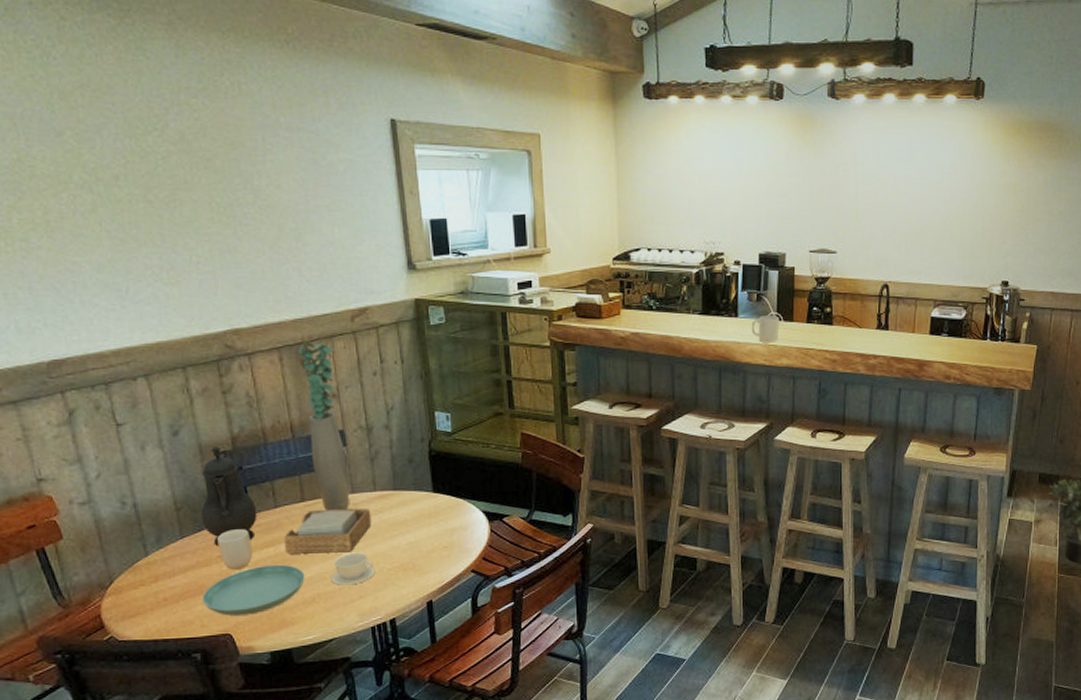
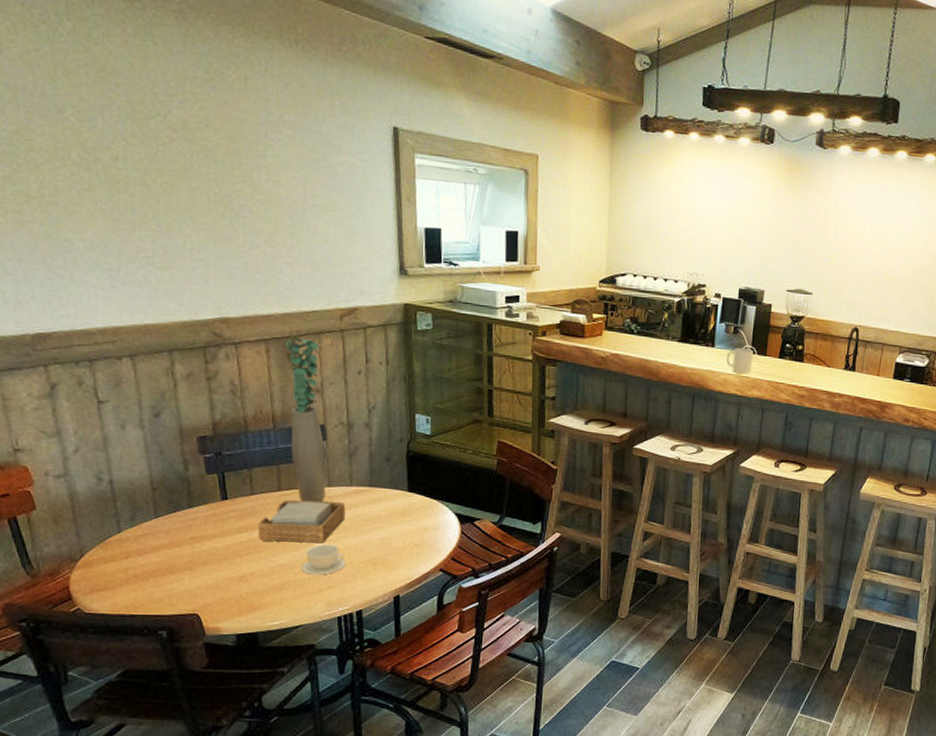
coffeepot: present [201,446,257,547] -> none [177,431,233,529]
saucer: present [202,564,305,616] -> none [172,549,276,597]
cup: present [217,529,253,570] -> none [192,513,225,552]

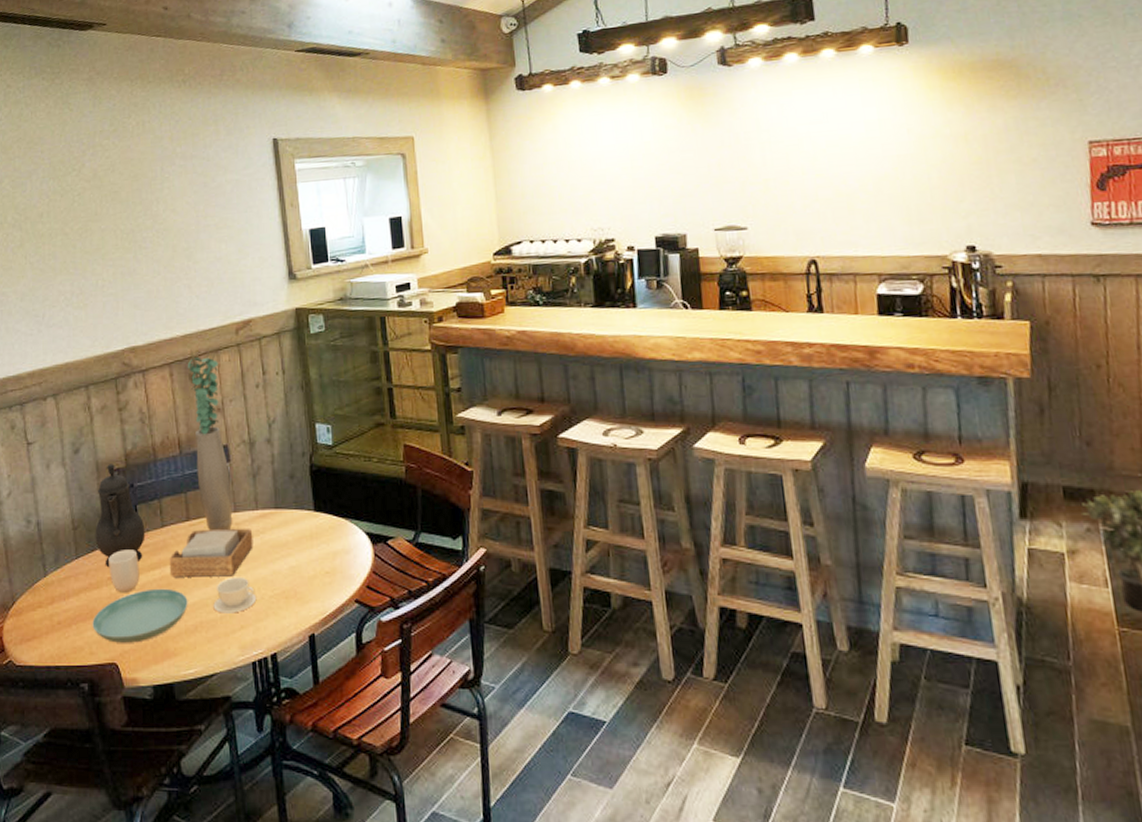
saucer: none [172,549,276,597] -> present [92,588,188,643]
coffeepot: none [177,431,233,529] -> present [95,464,145,568]
cup: none [192,513,225,552] -> present [108,550,140,593]
cup: present [726,348,754,375] -> none [653,303,687,336]

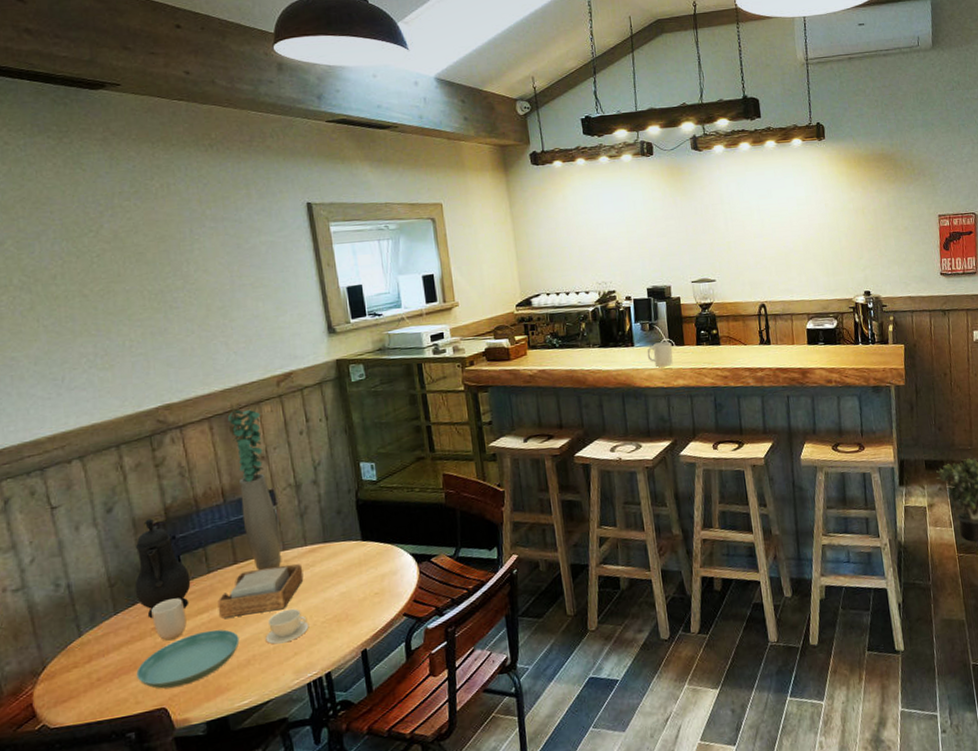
cup: none [653,303,687,336] -> present [647,341,673,368]

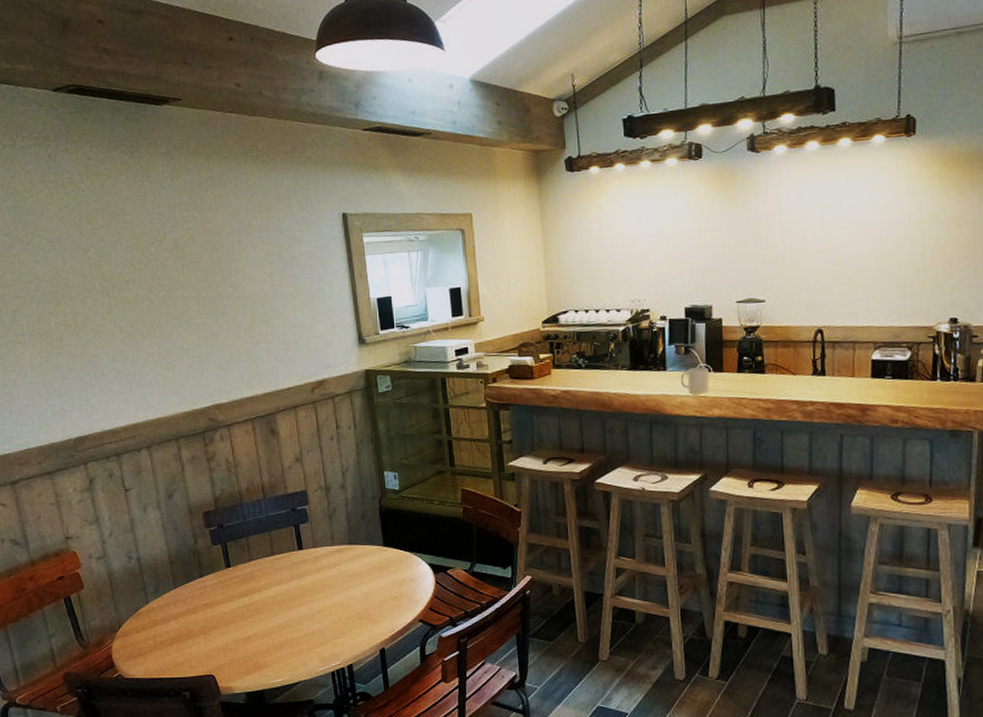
coffeepot: present [134,519,191,619] -> none [190,507,235,596]
saucer: present [136,629,240,689] -> none [191,612,275,658]
cup: present [151,598,187,641] -> none [203,580,231,617]
napkin holder: present [217,563,304,619] -> none [257,561,331,603]
vase: present [227,403,282,571] -> none [268,406,312,564]
teacup: present [265,608,309,644] -> none [297,602,335,633]

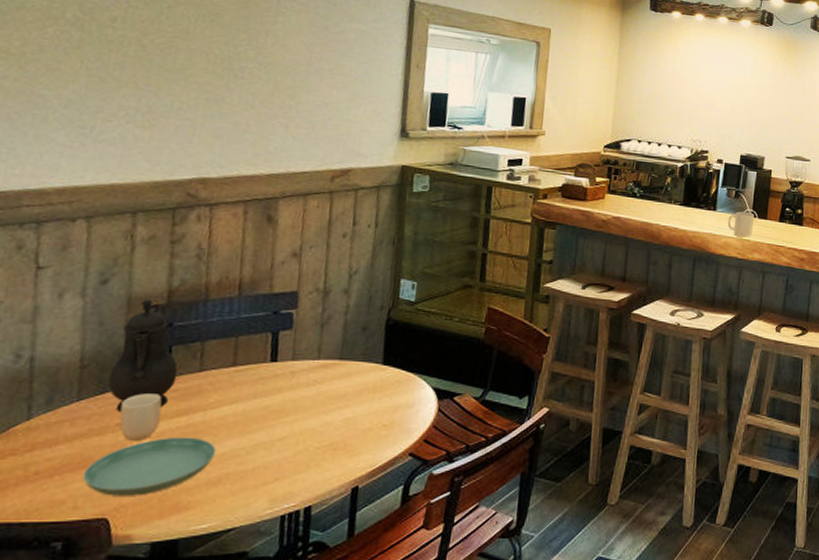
coffeepot: none [190,507,235,596] -> present [108,299,179,413]
saucer: none [191,612,275,658] -> present [83,436,216,496]
cup: none [203,580,231,617] -> present [119,393,163,441]

